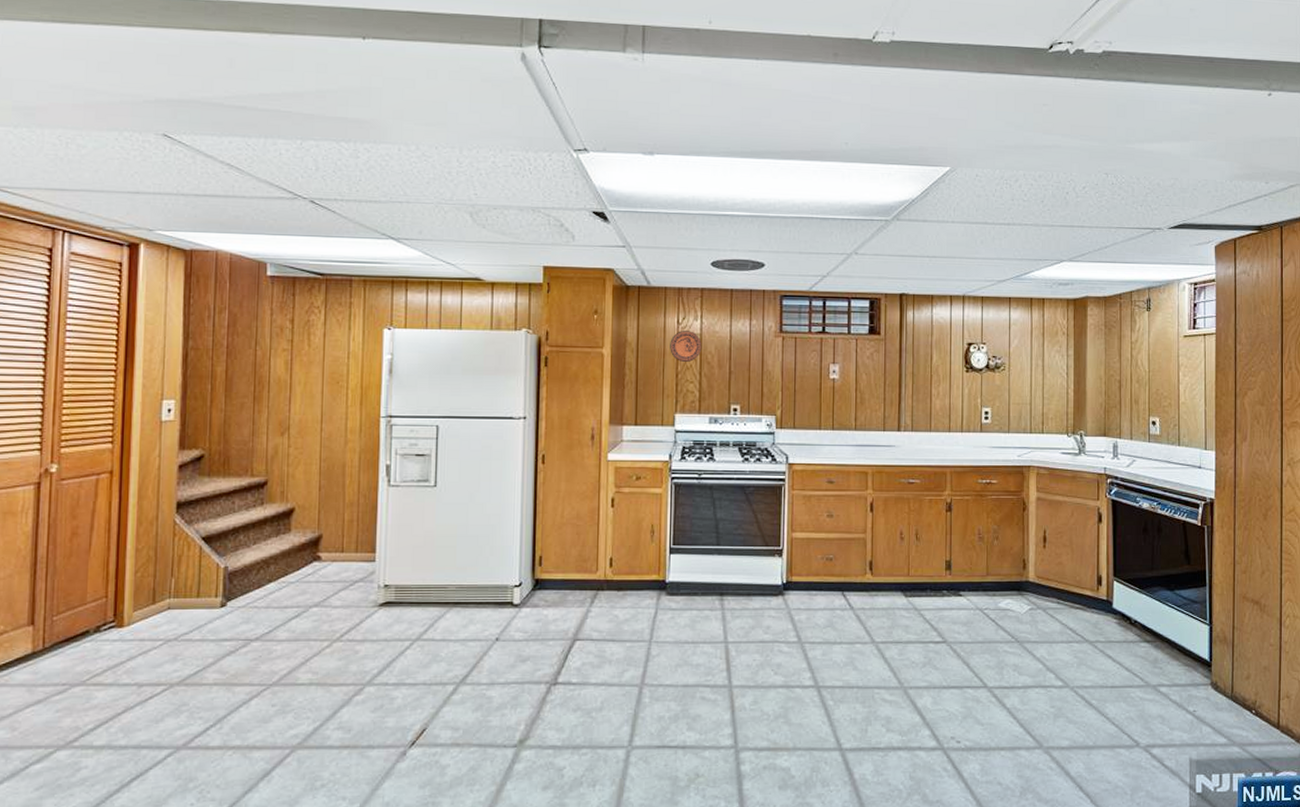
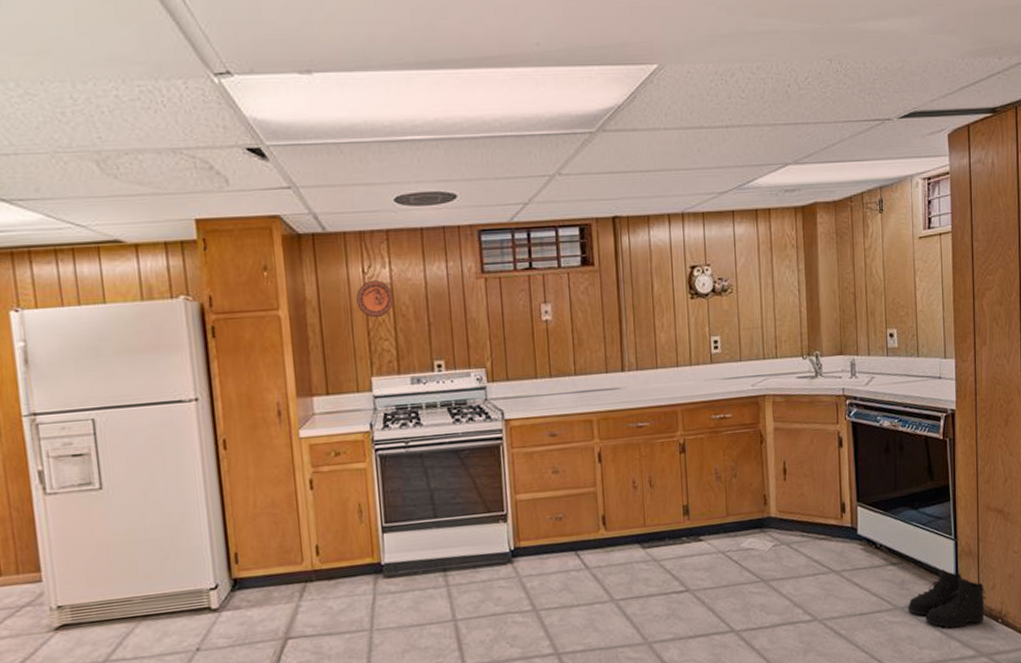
boots: none [1159,653,1240,713] -> present [907,569,986,629]

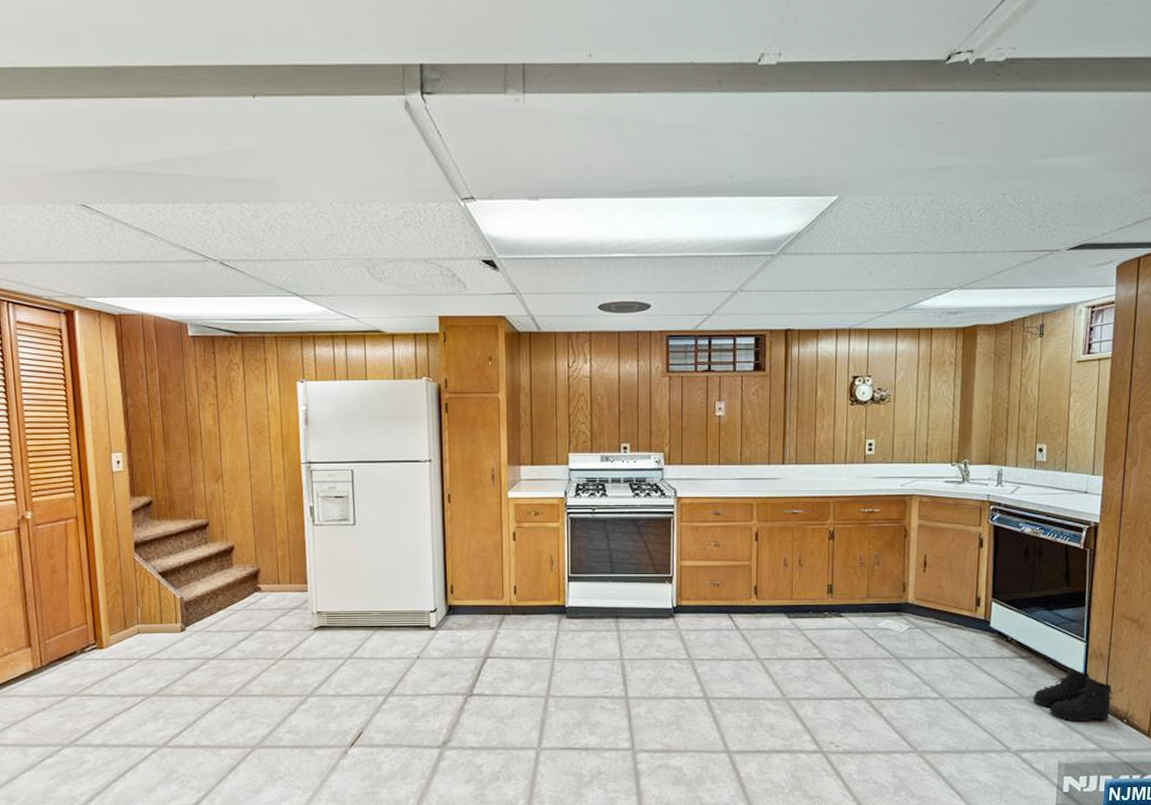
decorative plate: present [356,280,394,318] -> none [561,374,592,405]

